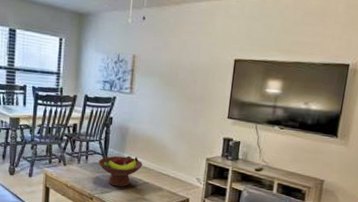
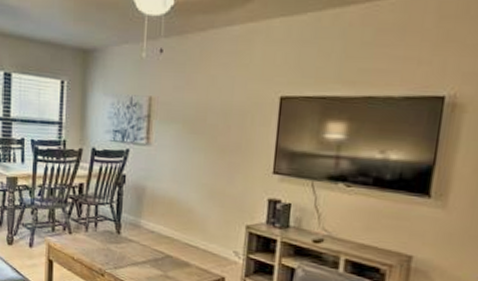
fruit bowl: present [98,156,143,187] -> none [110,222,165,262]

